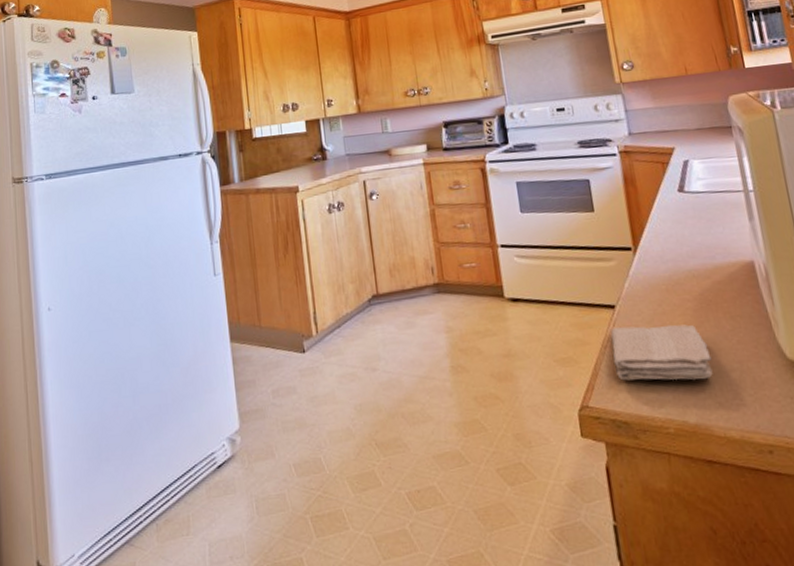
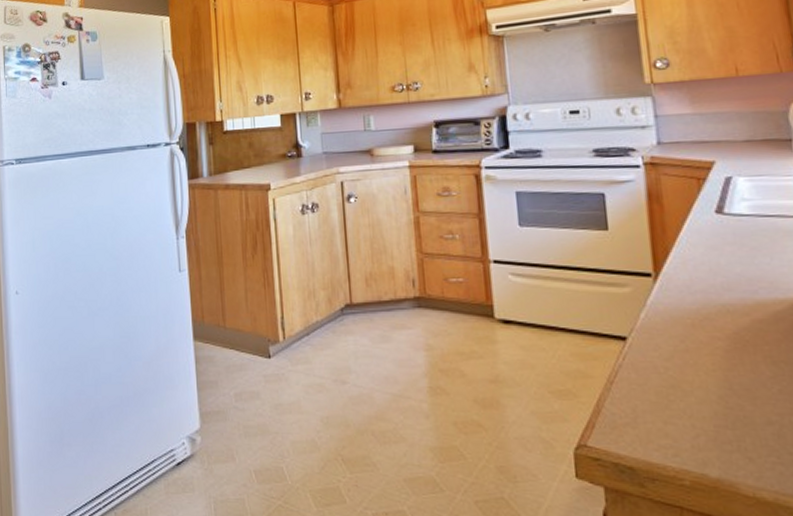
washcloth: present [610,324,713,381] -> none [619,362,744,430]

